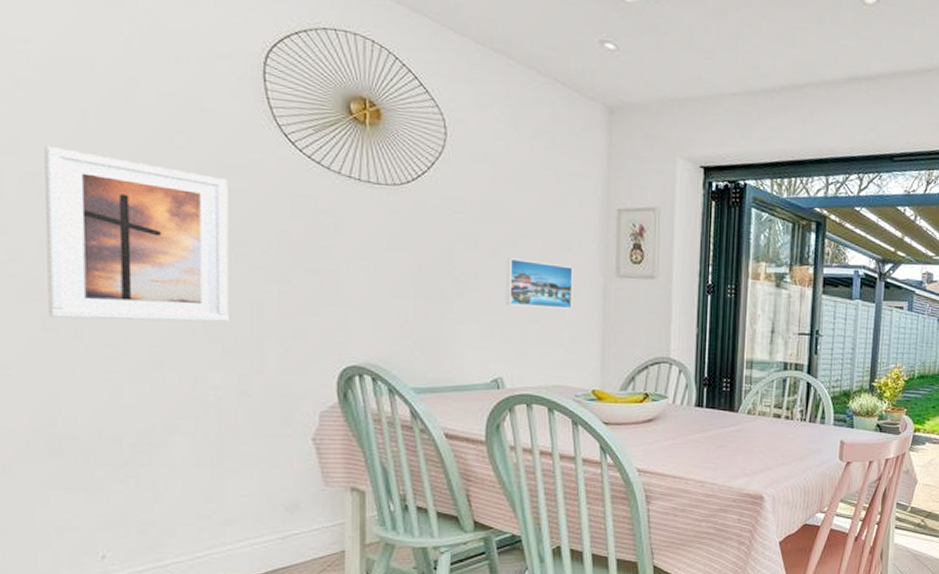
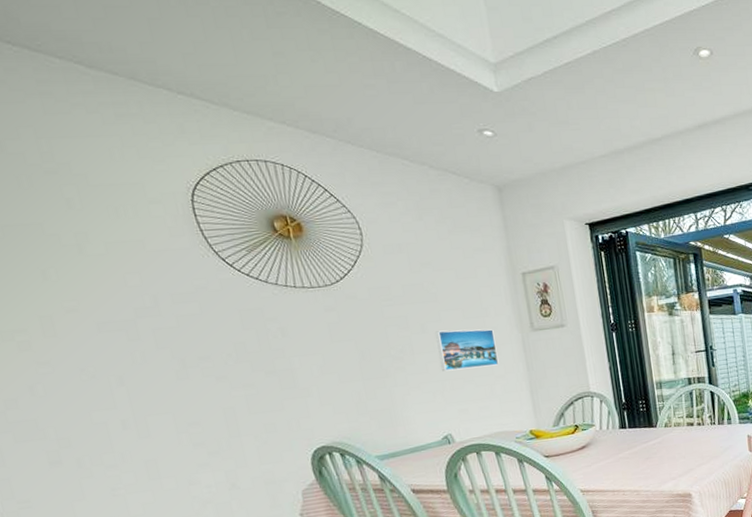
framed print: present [44,146,229,323] -> none [16,305,208,451]

